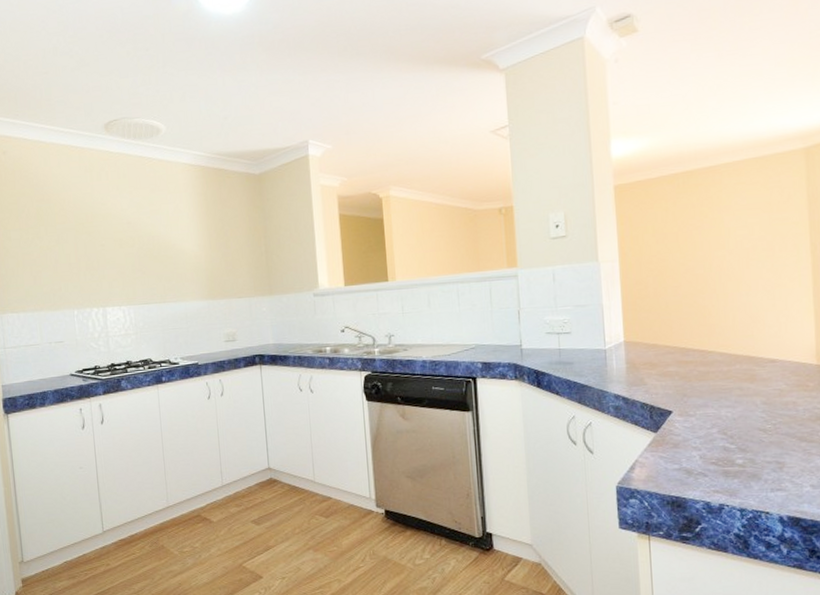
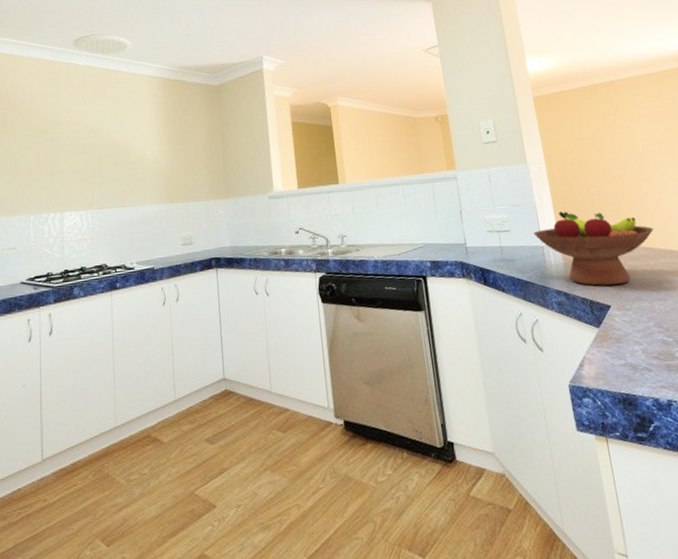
fruit bowl: none [597,313,733,391] -> present [533,211,654,286]

